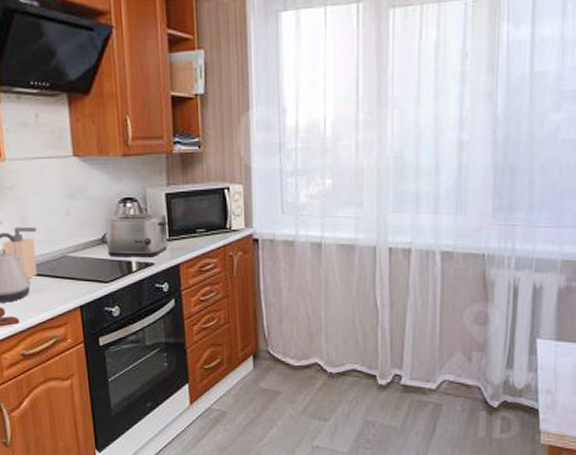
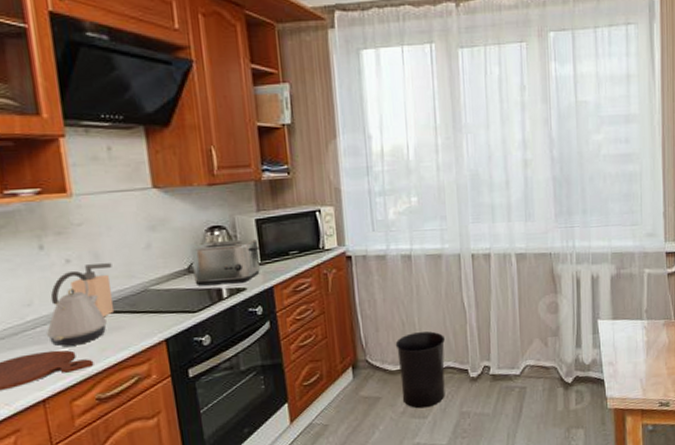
waste bin: none [299,328,352,410] -> present [395,331,445,409]

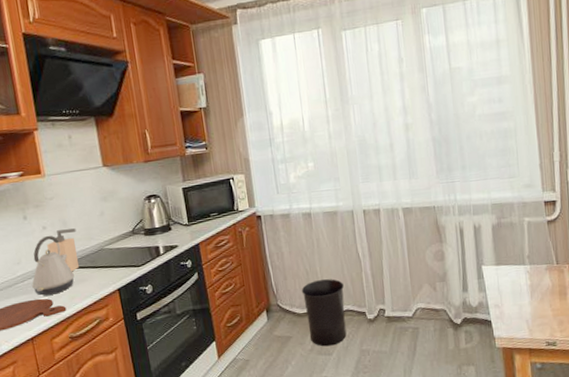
toaster: present [191,238,260,286] -> none [134,204,188,245]

